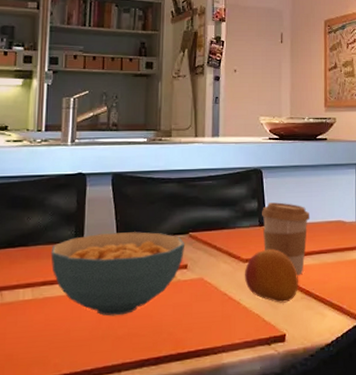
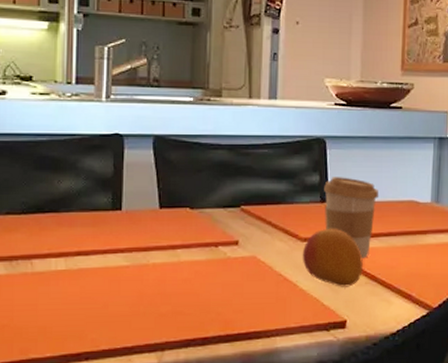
cereal bowl: present [50,232,185,316] -> none [85,202,237,292]

